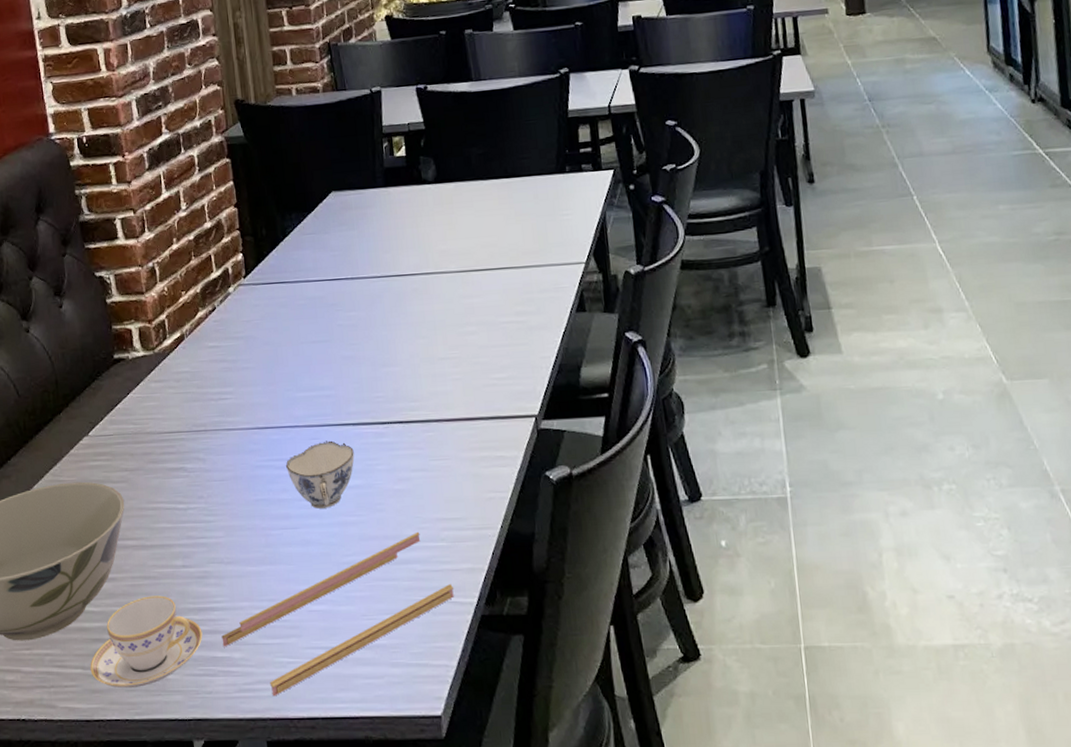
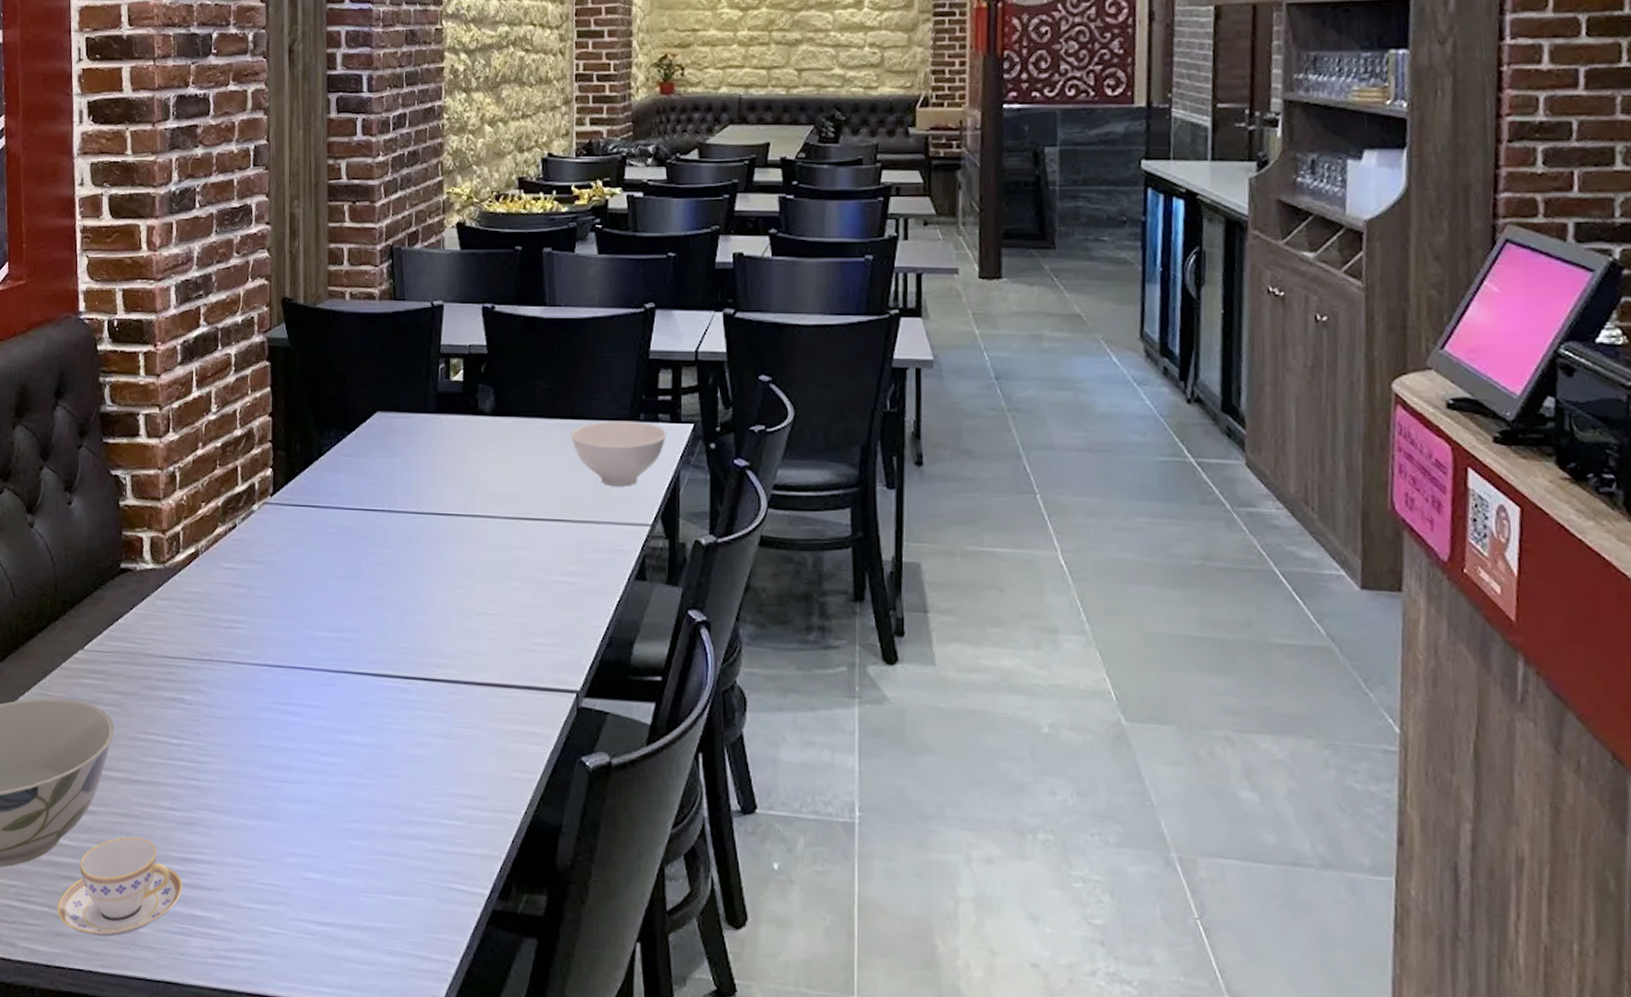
chopsticks: present [221,531,455,697] -> none [203,805,465,969]
teacup: present [285,440,355,509] -> none [293,689,370,765]
bowl: none [506,173,591,233] -> present [570,420,667,486]

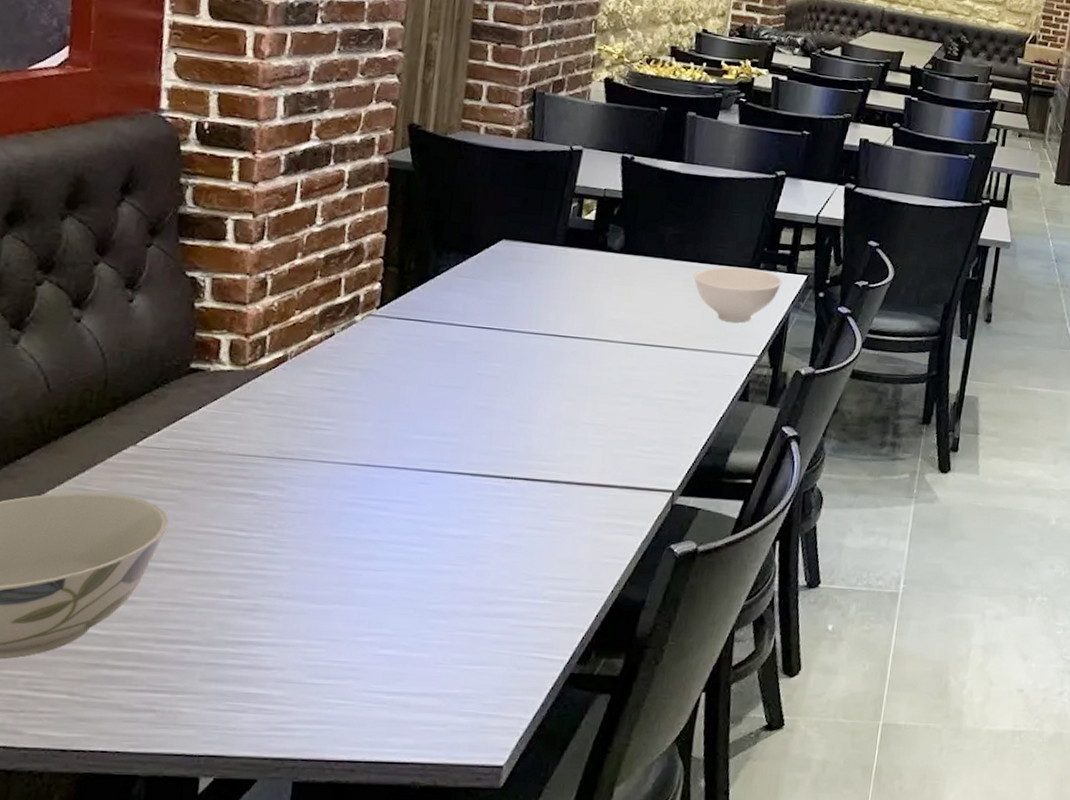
teacup: present [57,836,183,937] -> none [79,624,238,718]

